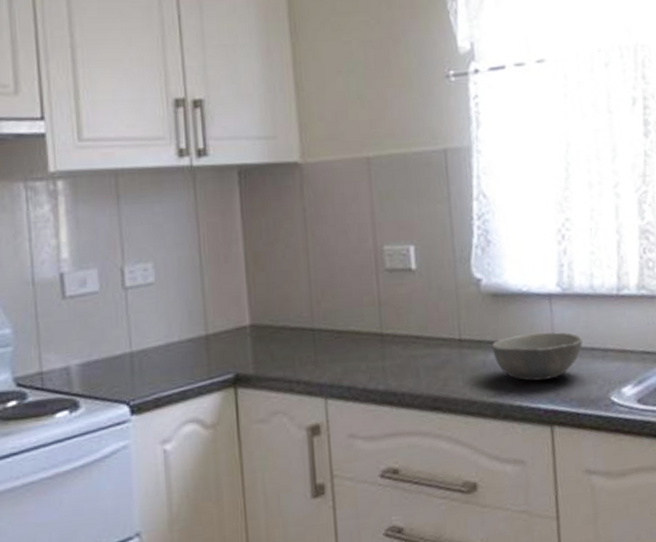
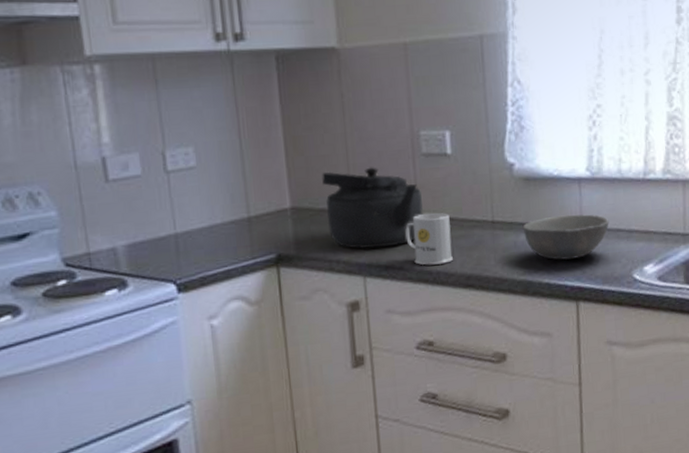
kettle: none [282,283,387,368] -> present [322,167,423,249]
mug: none [368,330,419,387] -> present [405,212,453,266]

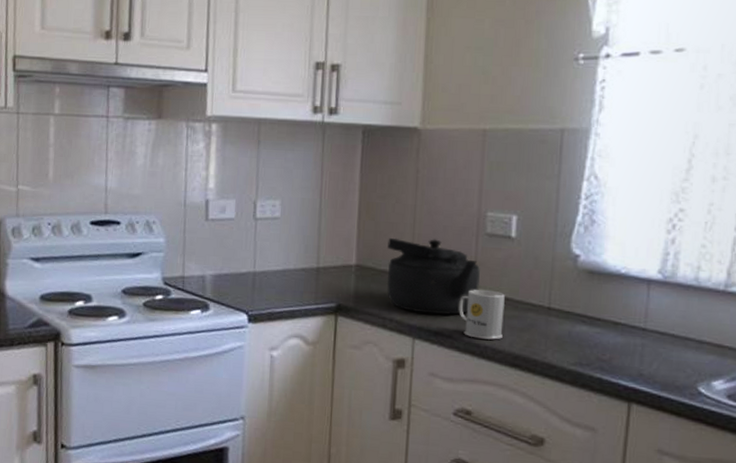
bowl: present [522,214,609,260] -> none [579,312,678,360]

